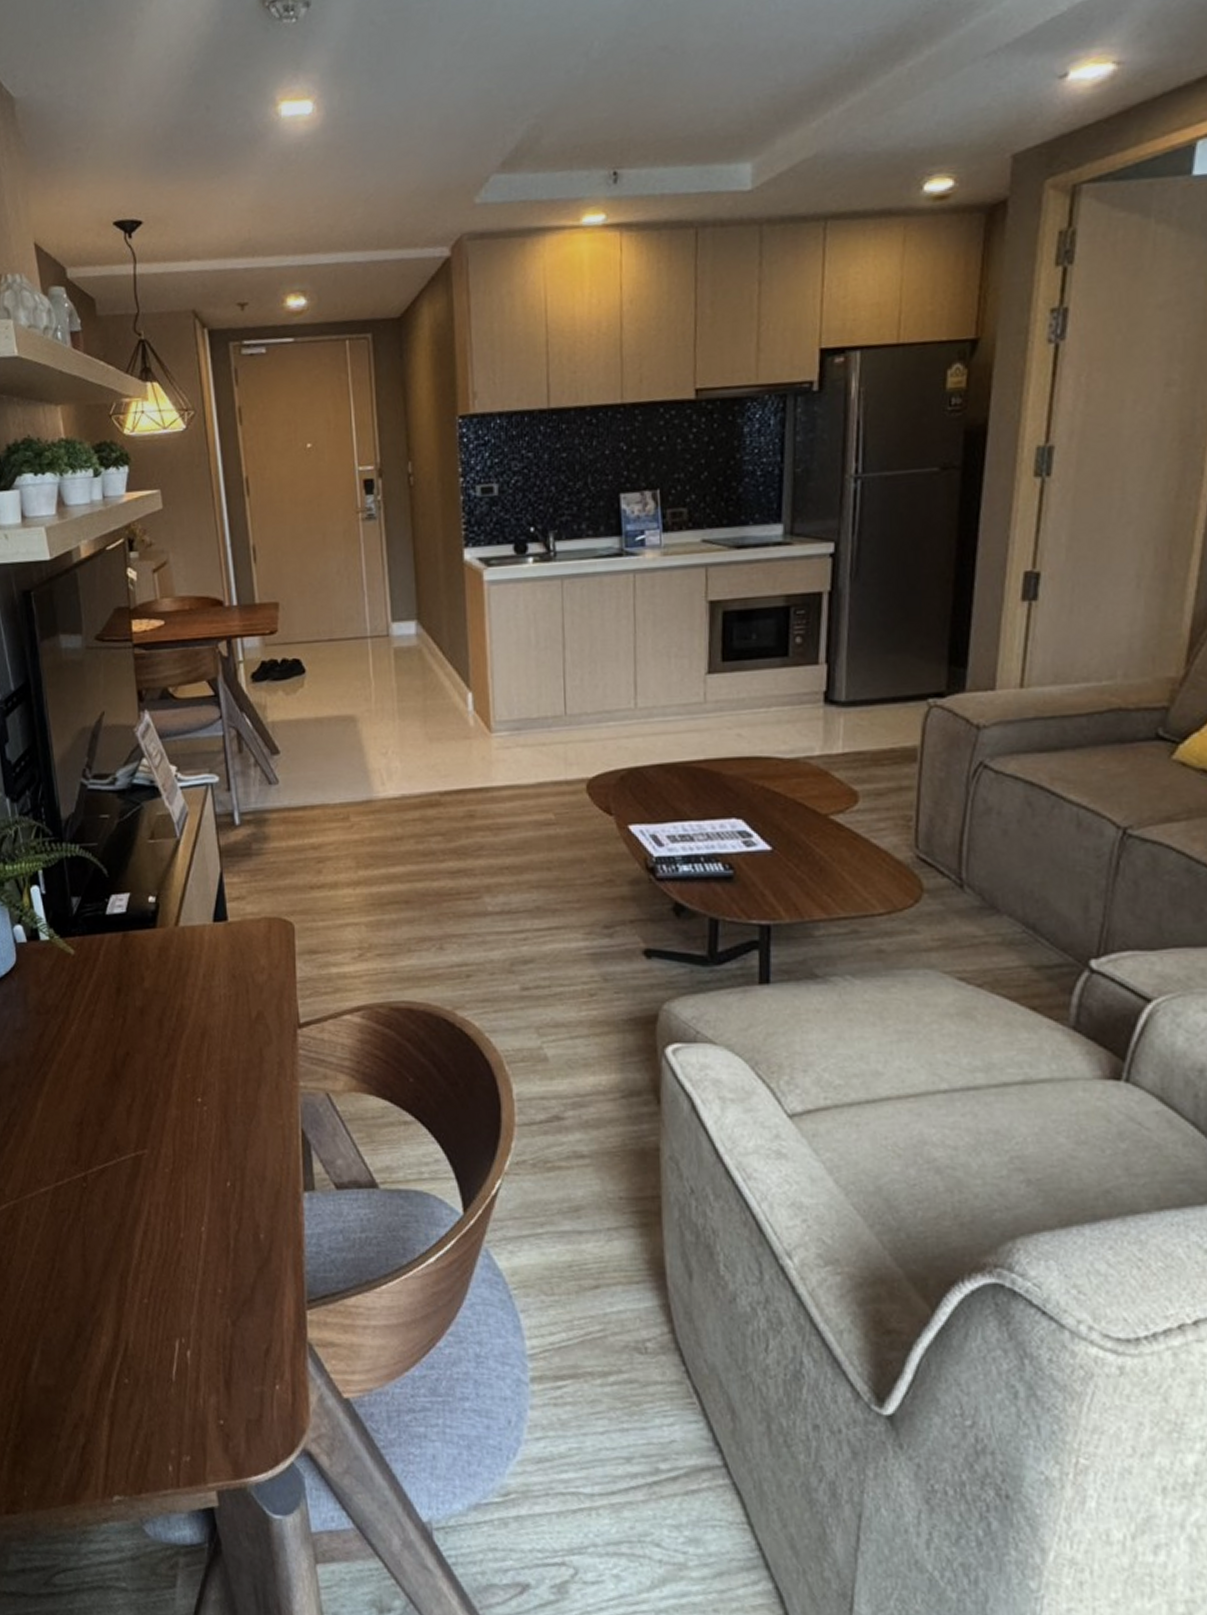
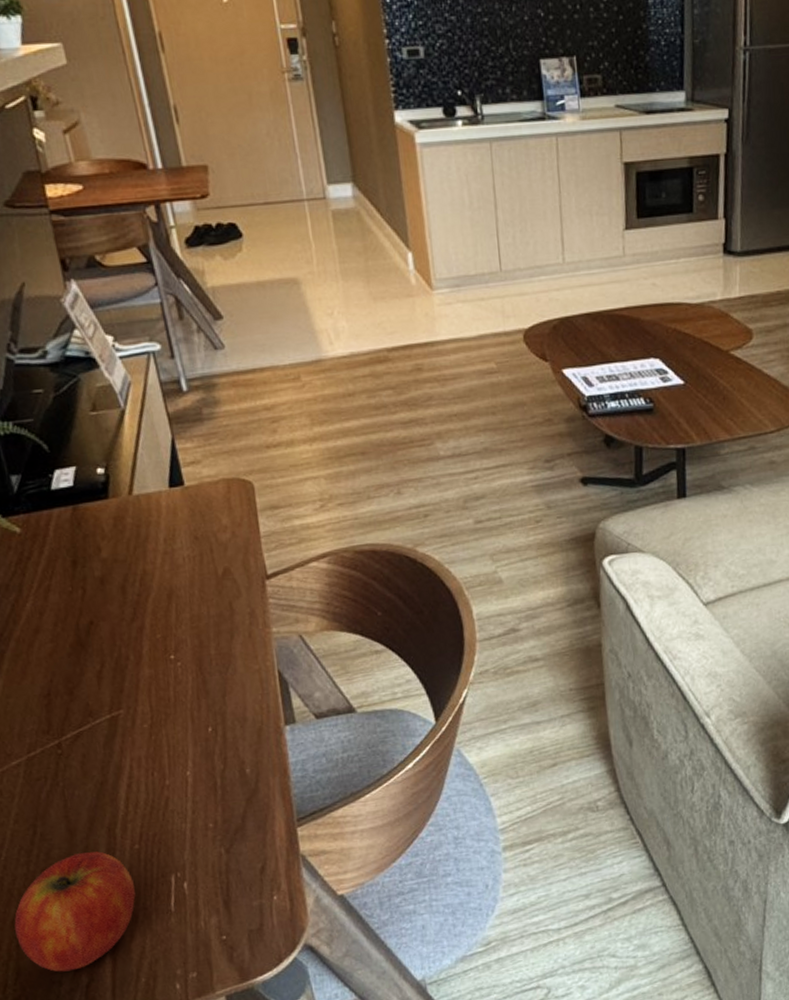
fruit: none [24,1298,139,1427] -> present [14,851,136,972]

